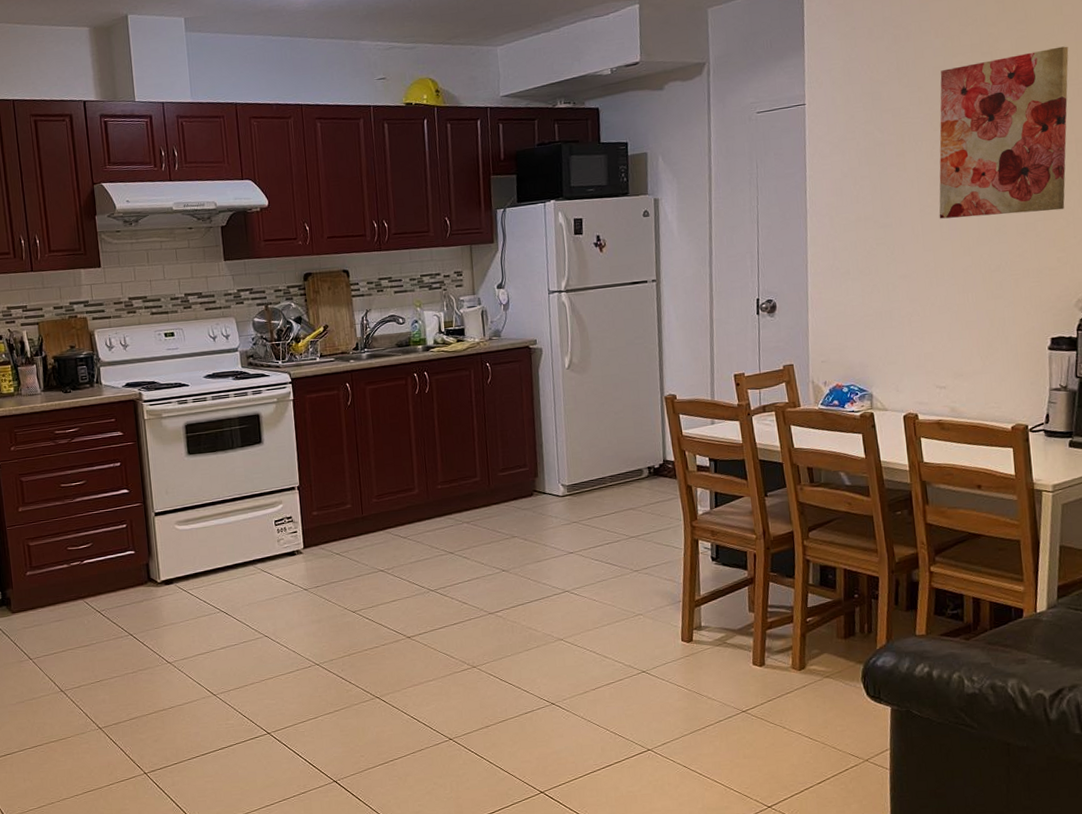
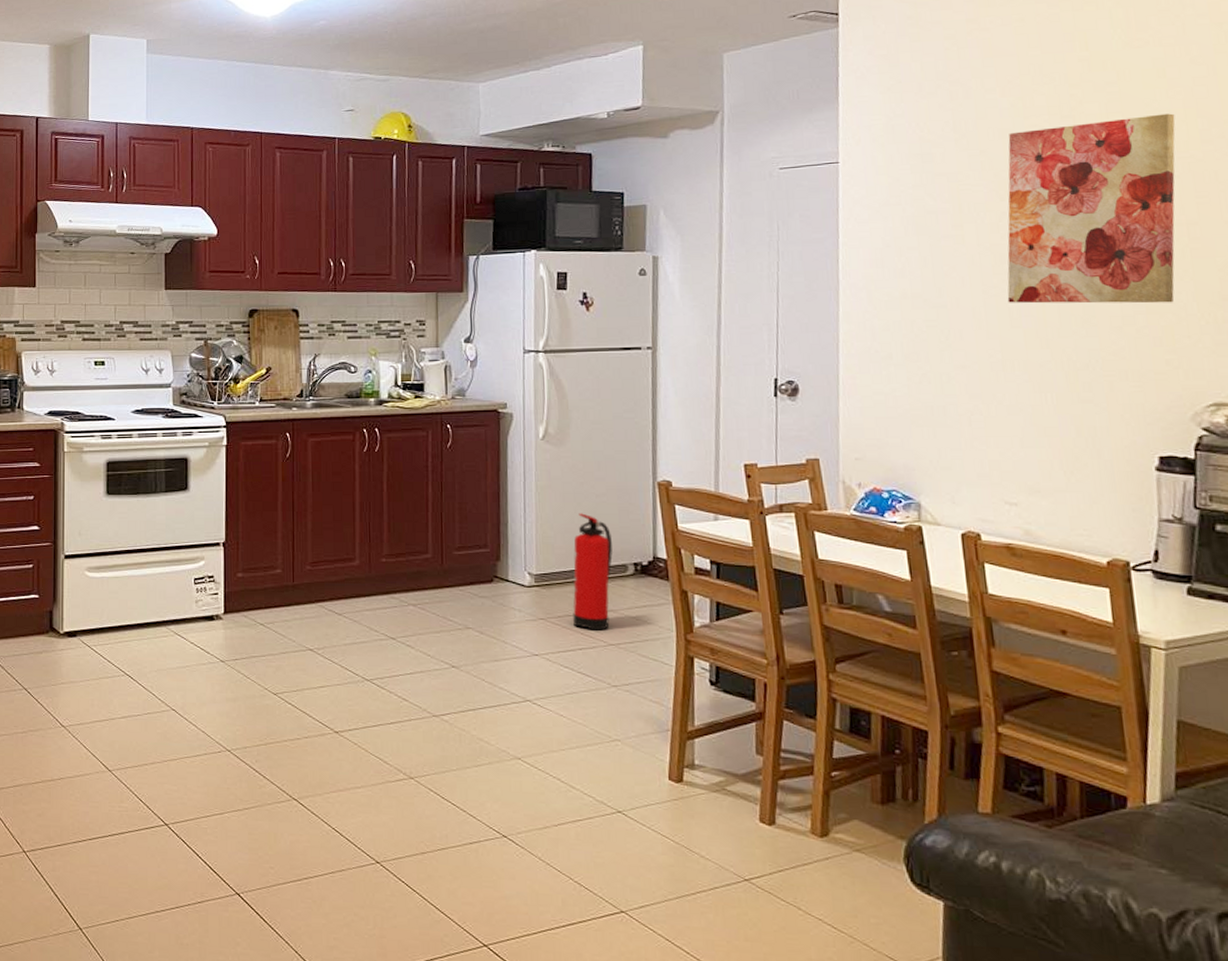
fire extinguisher: none [598,429,630,527] -> present [573,513,613,631]

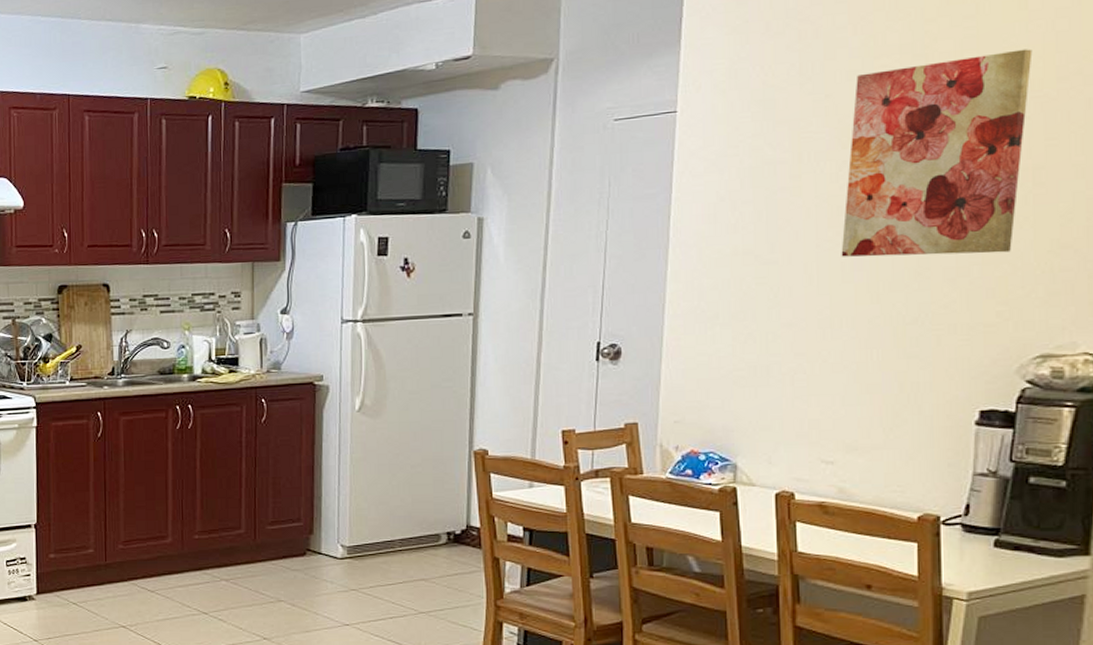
fire extinguisher: present [573,513,613,631] -> none [385,484,426,599]

